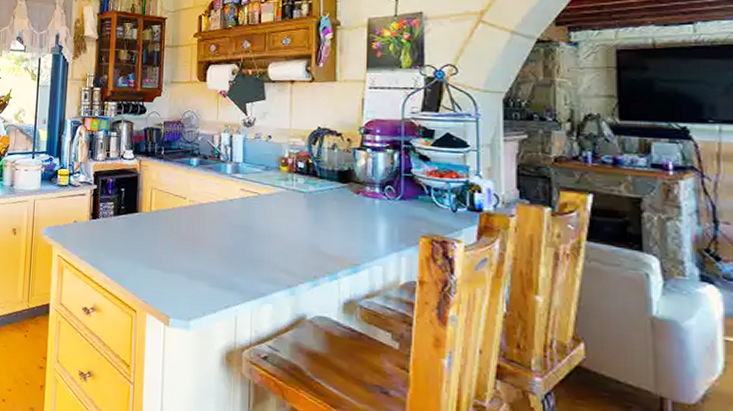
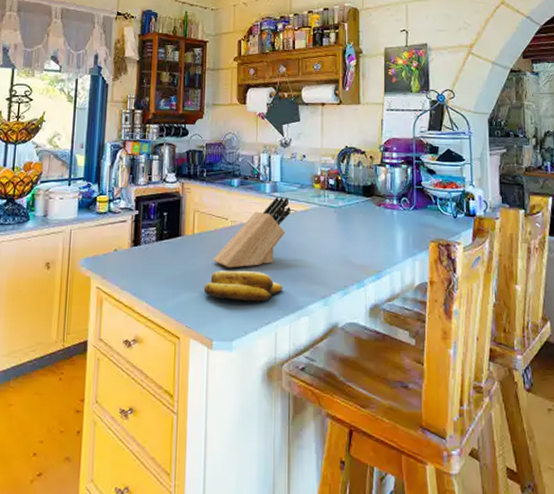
banana: none [160,249,245,285] -> present [203,270,283,302]
knife block: none [171,178,254,248] -> present [213,196,291,268]

